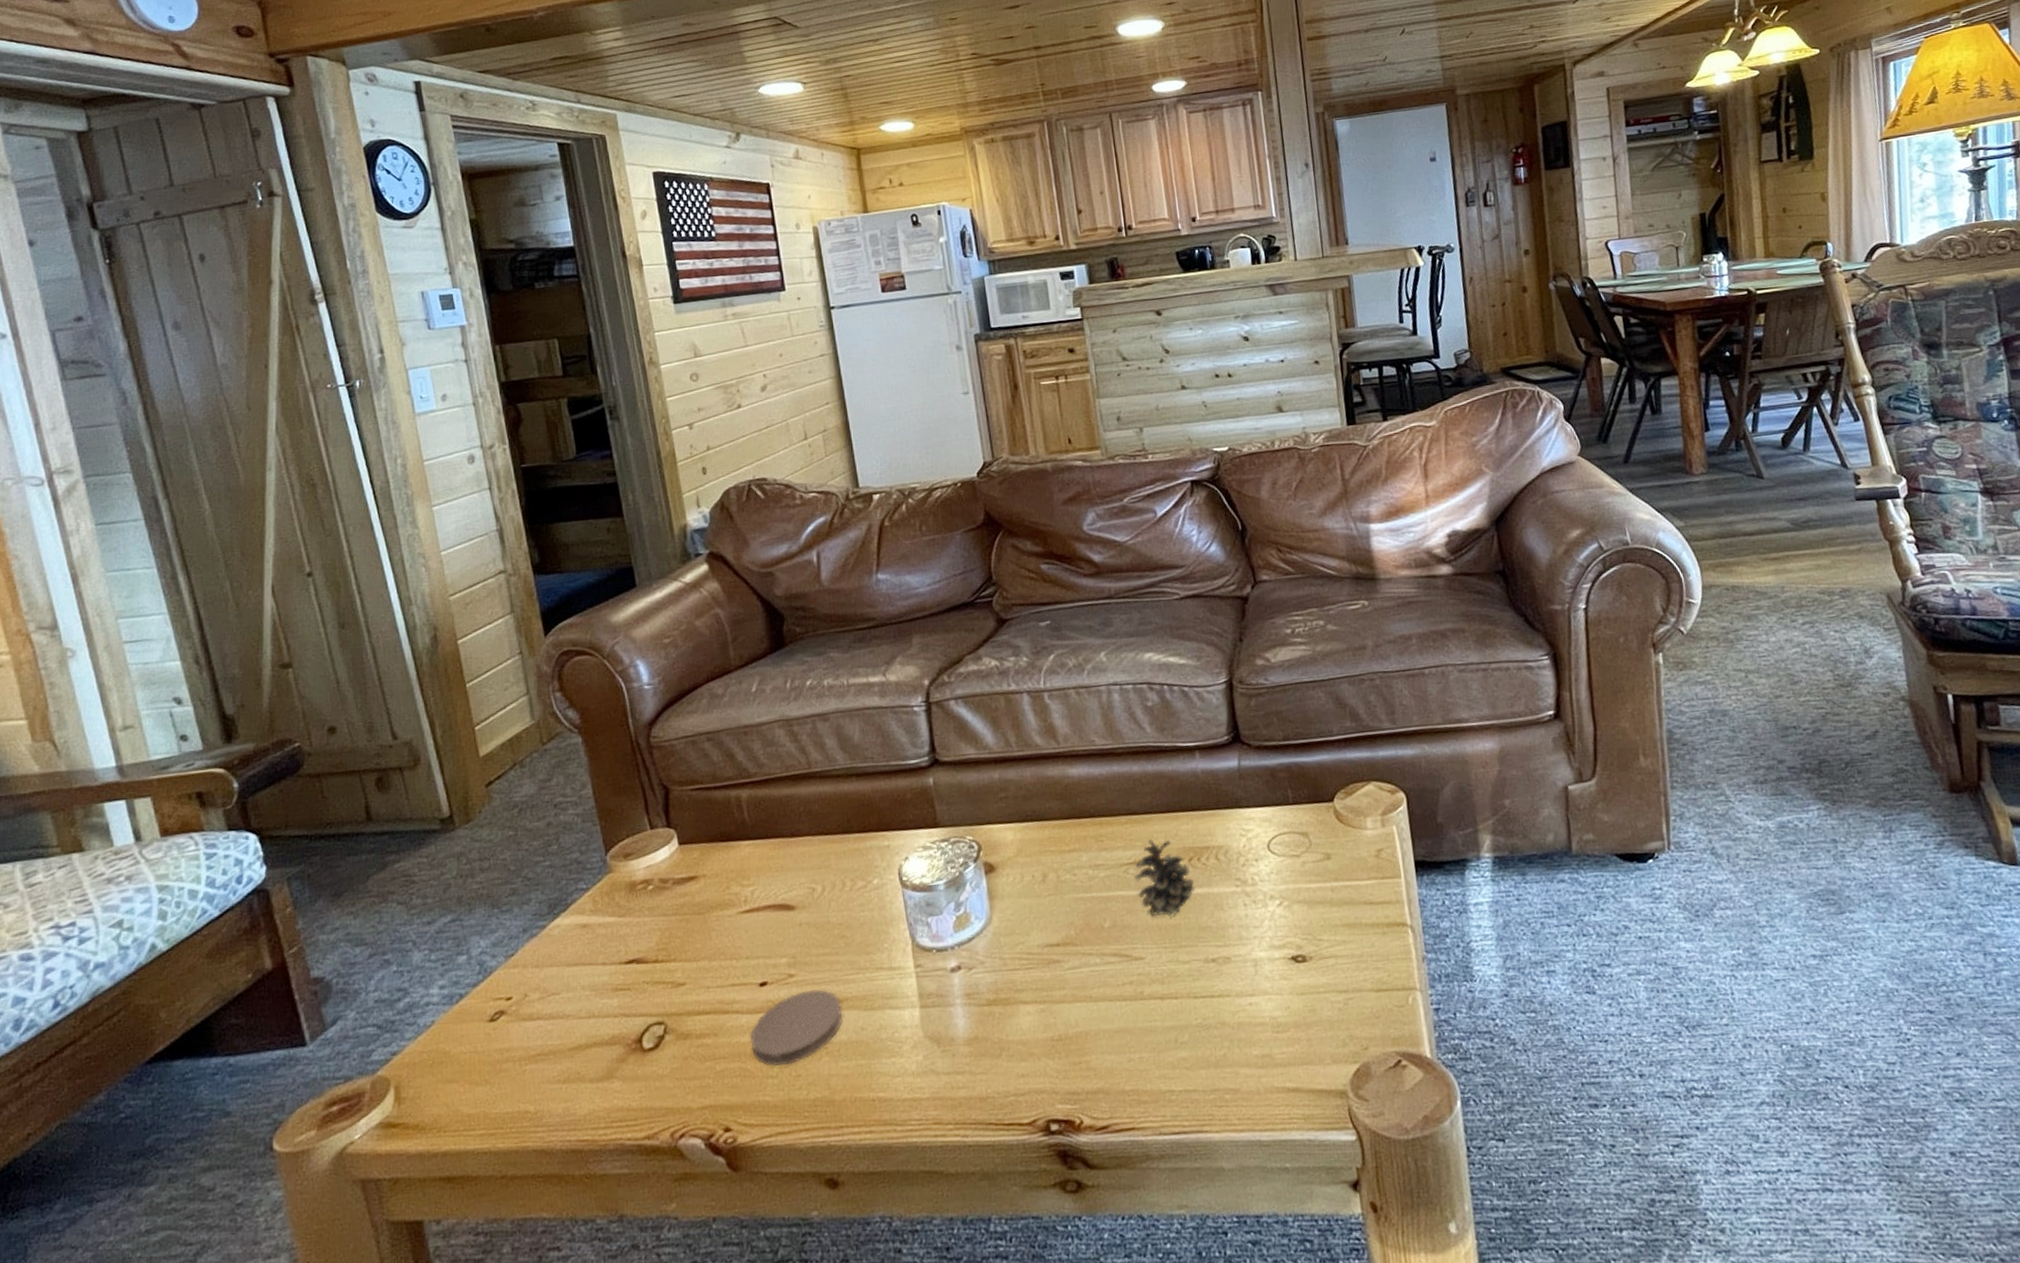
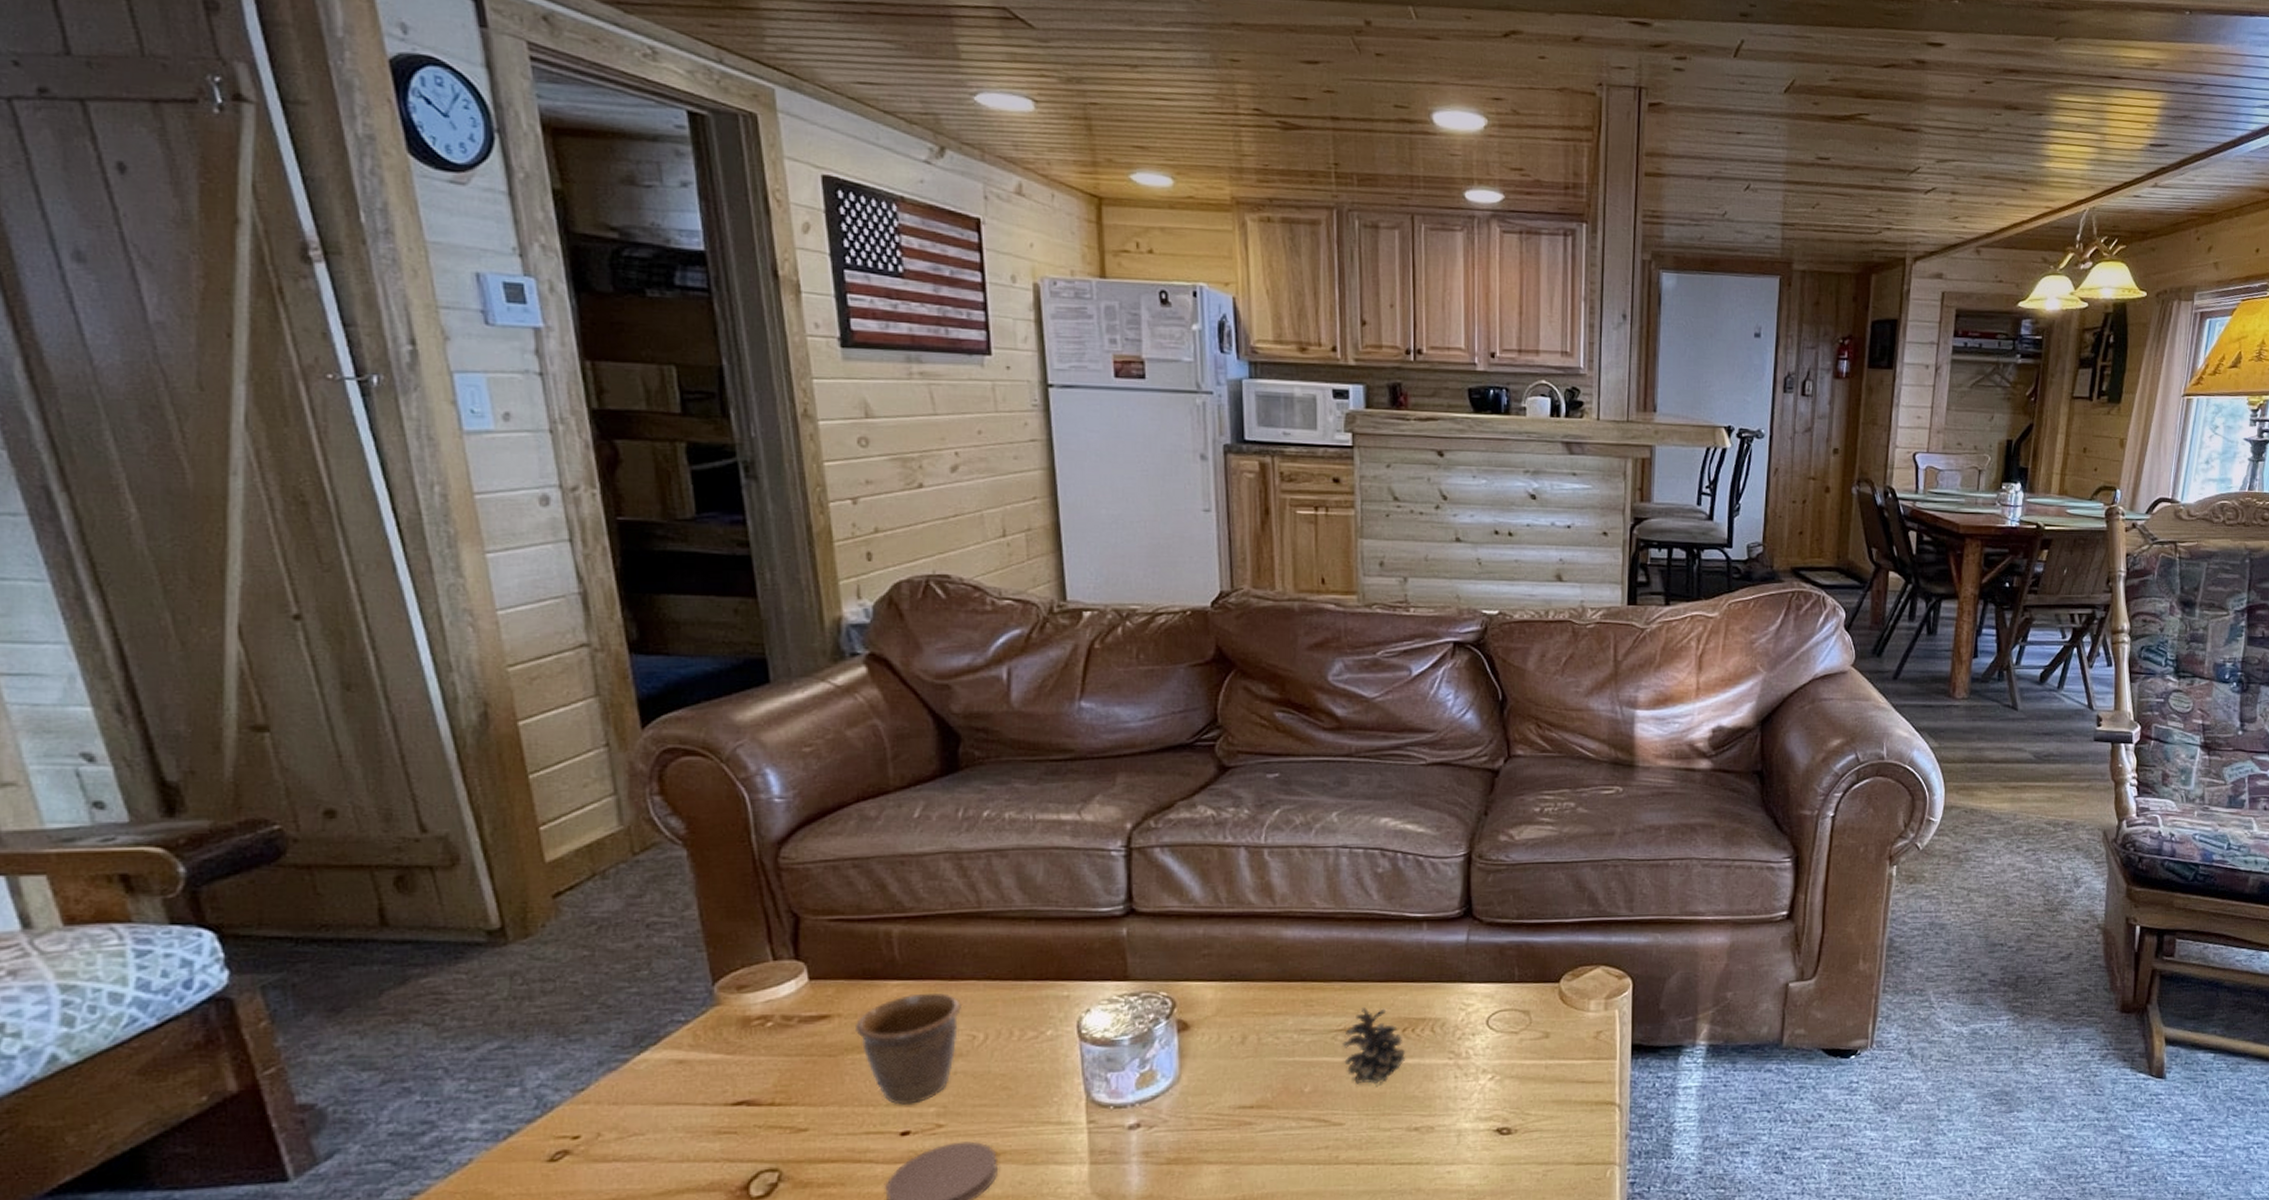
mug: none [716,850,801,958] -> present [854,992,961,1105]

